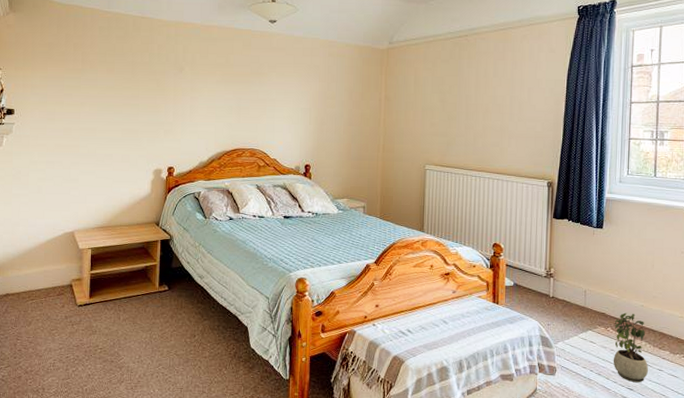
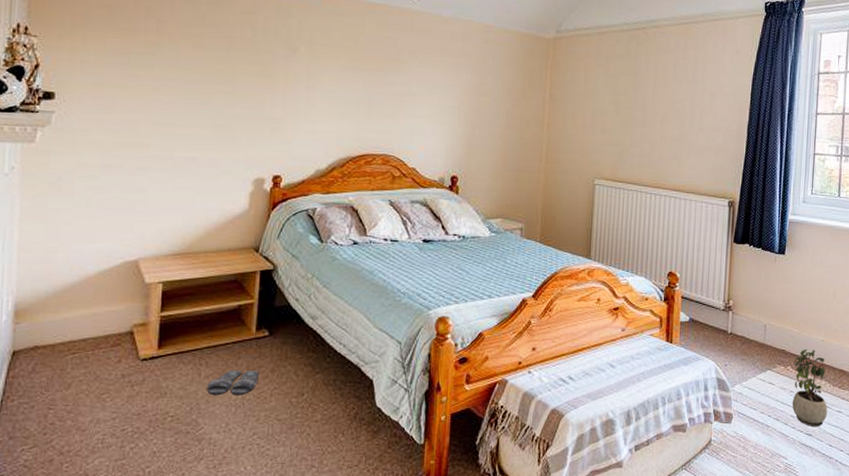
slippers: none [125,315,163,335] -> present [207,369,260,396]

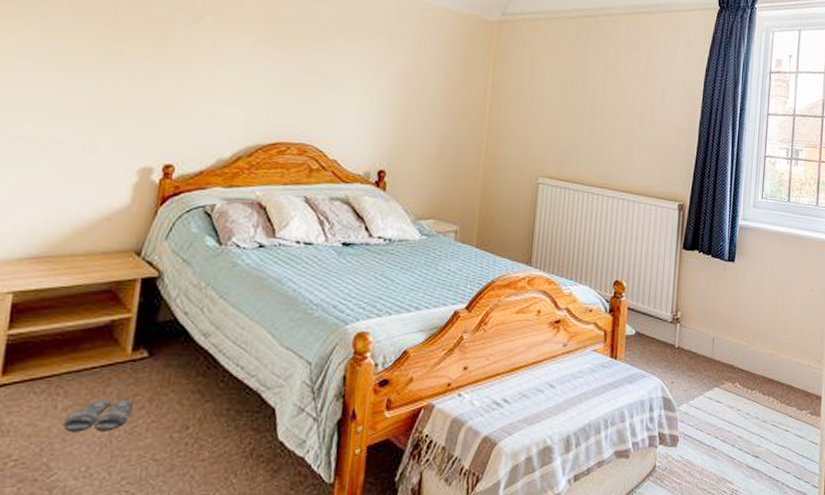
potted plant: present [792,349,828,427] -> none [739,363,775,448]

